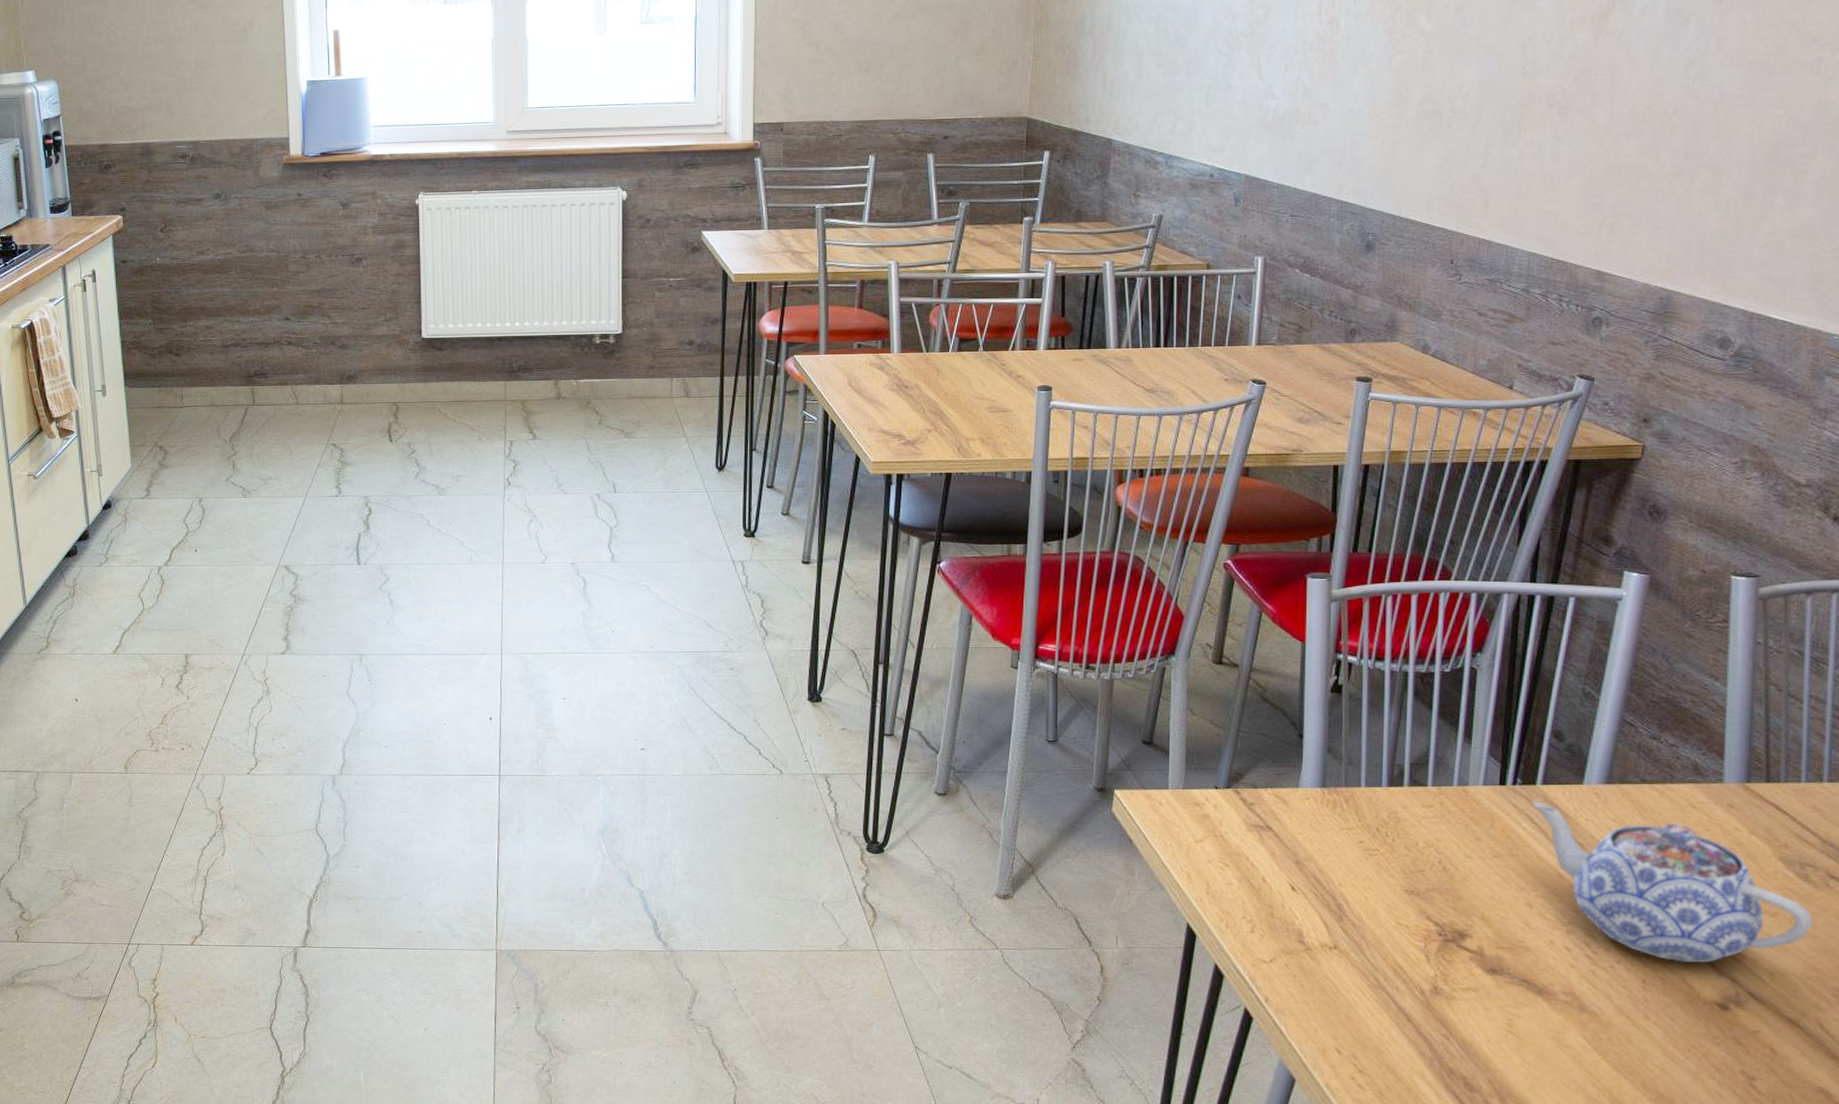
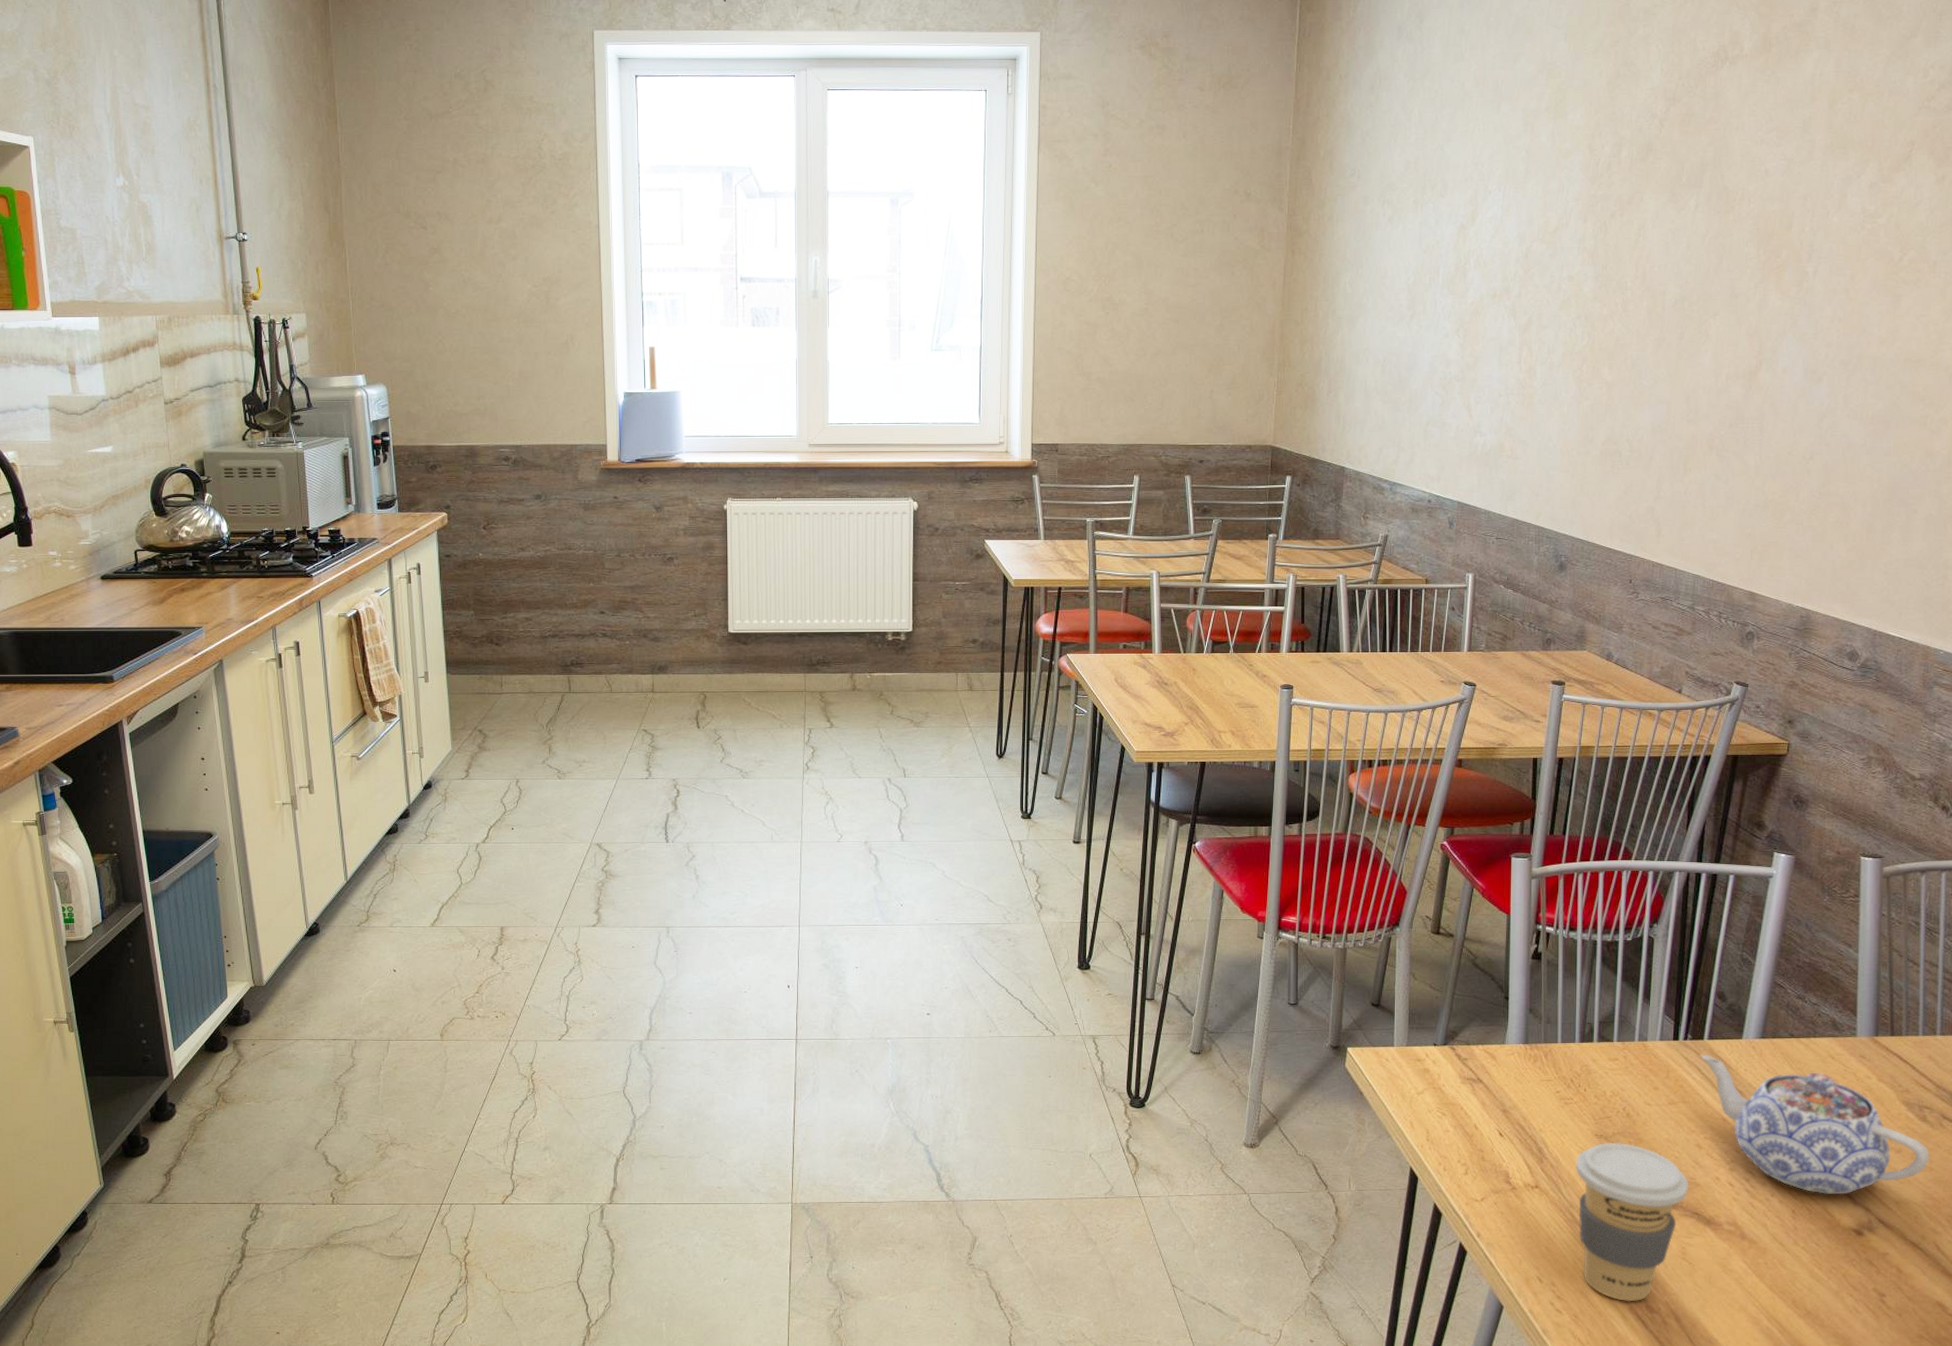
coffee cup: none [1382,899,1517,1079] -> present [1576,1142,1689,1302]

